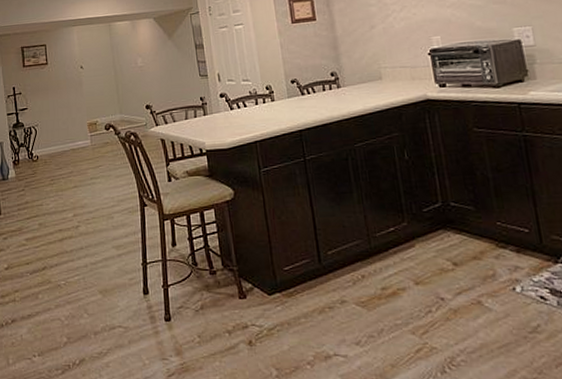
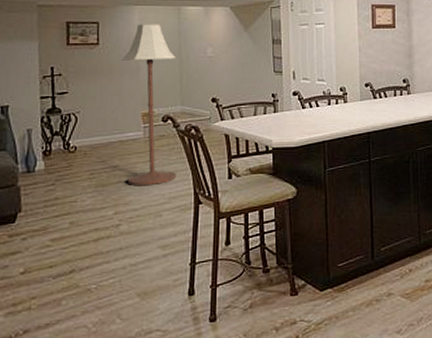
floor lamp: none [67,41,122,190] -> present [122,24,177,186]

